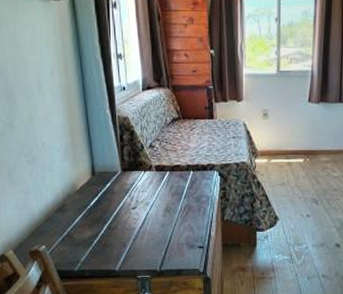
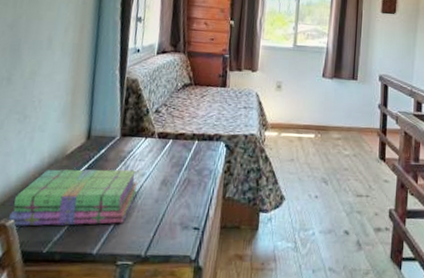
stack of books: none [40,200,145,251] -> present [9,169,138,226]

